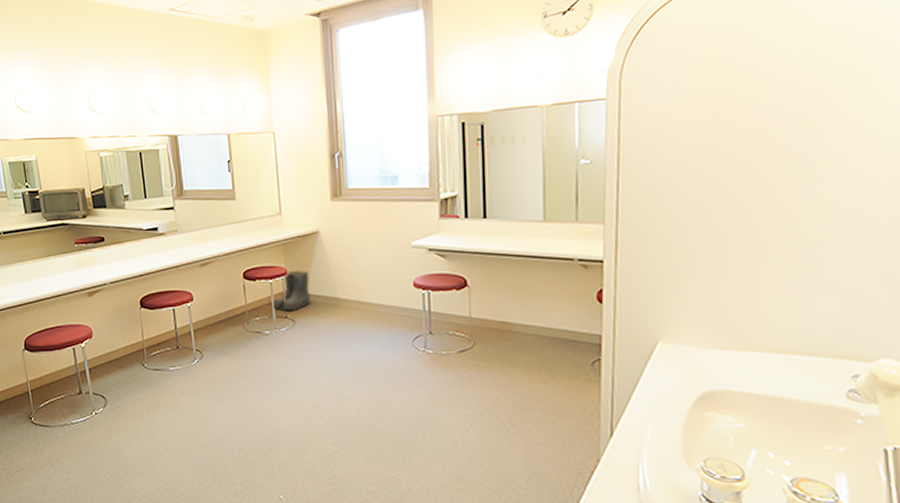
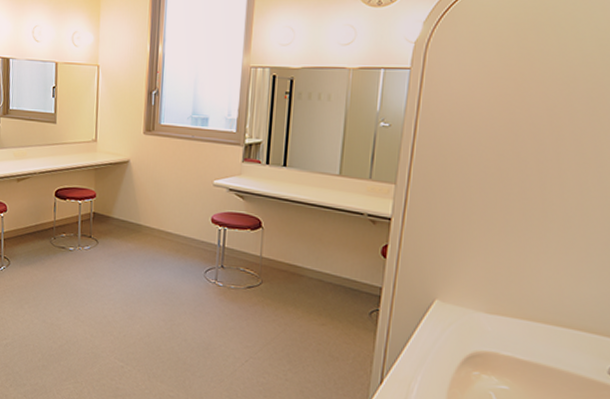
boots: present [272,270,312,310] -> none [78,194,116,231]

